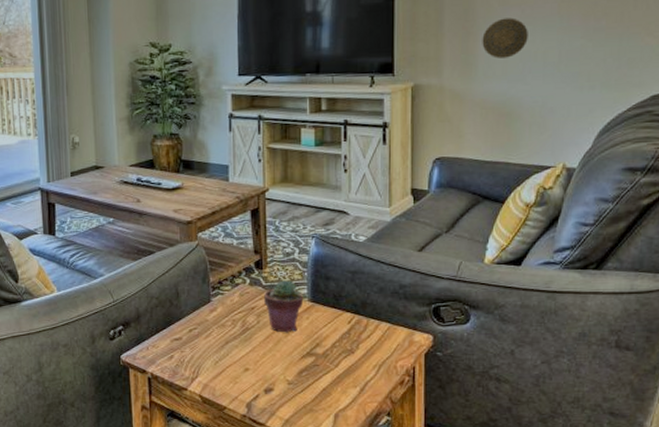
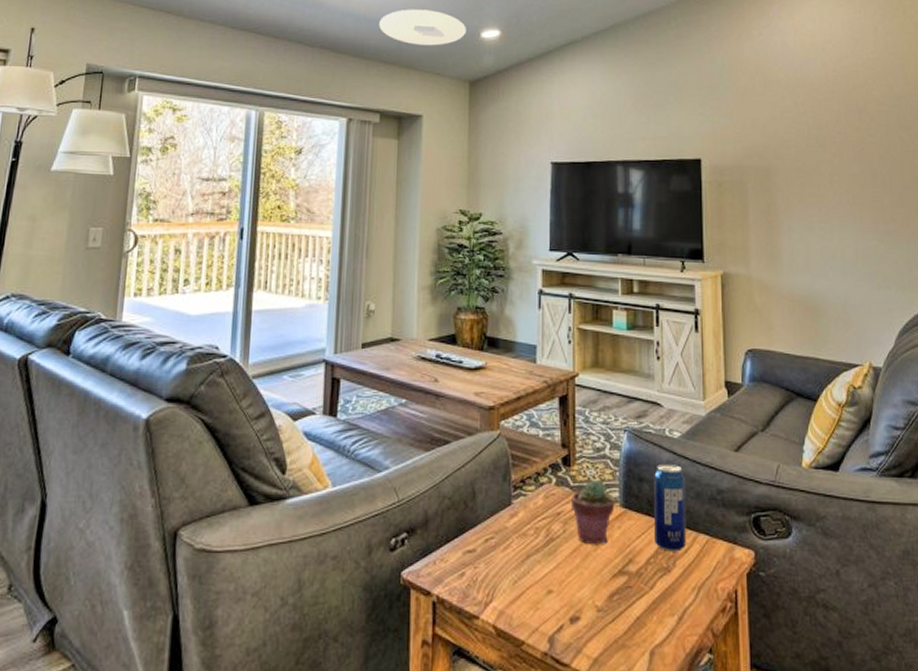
beverage can: none [340,264,370,337] -> present [654,463,687,552]
decorative plate: present [482,17,528,59] -> none [785,215,827,253]

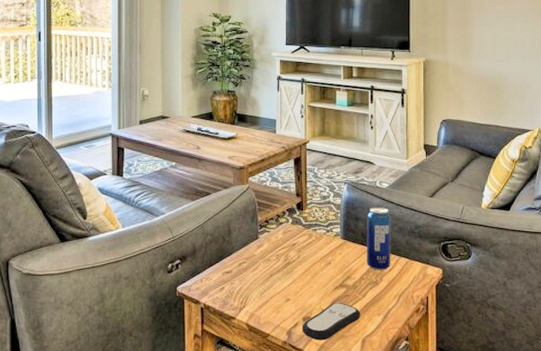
remote control: none [568,596,648,652] -> present [301,302,361,341]
potted succulent: present [572,481,615,545] -> none [304,220,337,267]

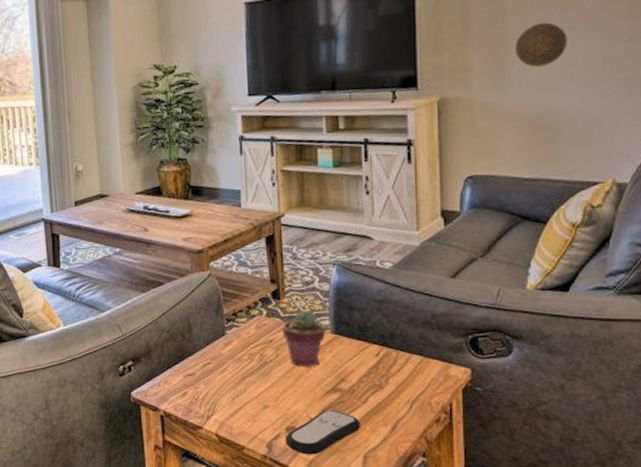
potted succulent: none [304,220,337,267] -> present [283,311,326,367]
beverage can: present [367,207,391,271] -> none [365,292,399,371]
decorative plate: none [476,11,510,42] -> present [515,22,567,67]

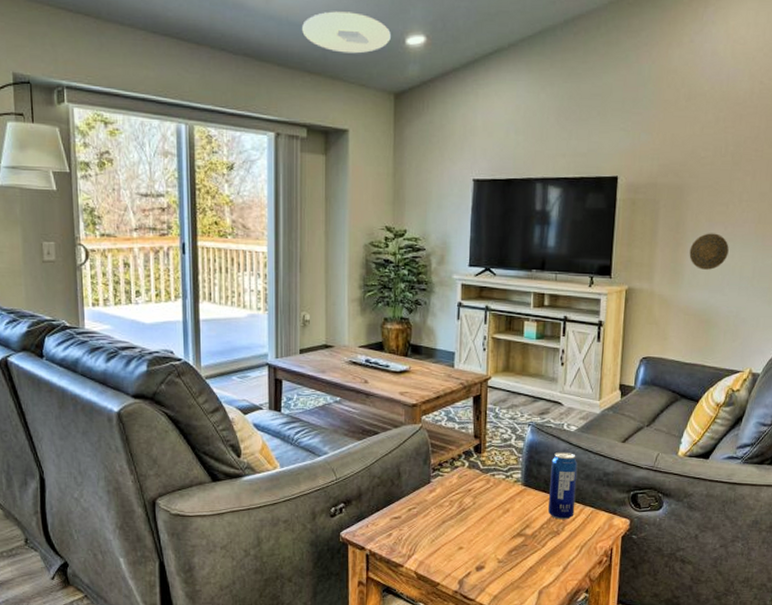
potted succulent: present [283,311,326,367] -> none [481,465,518,514]
remote control: present [284,409,361,455] -> none [474,551,539,591]
beverage can: none [365,292,399,371] -> present [548,451,578,520]

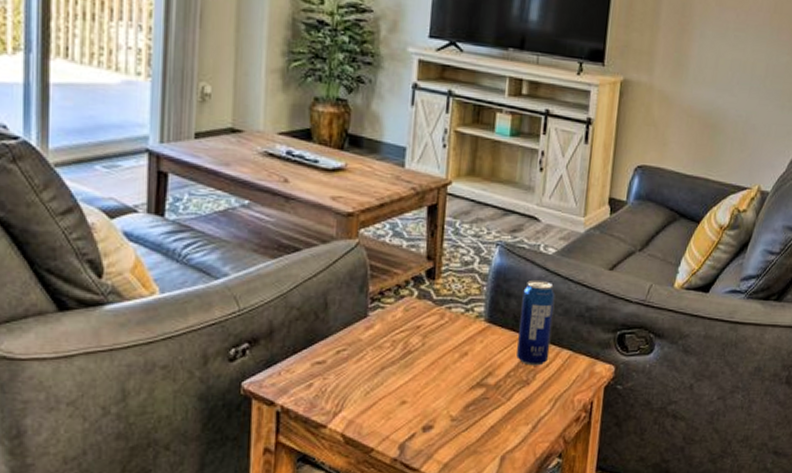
decorative plate: present [689,233,729,270] -> none [695,19,741,65]

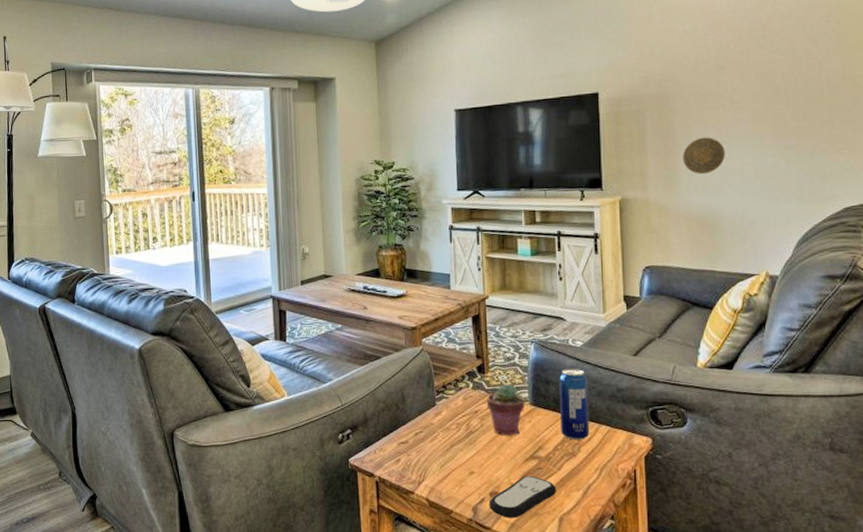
remote control: none [419,406,503,457] -> present [488,475,557,518]
potted succulent: none [433,295,480,359] -> present [487,384,525,436]
decorative plate: none [695,19,741,65] -> present [682,137,725,174]

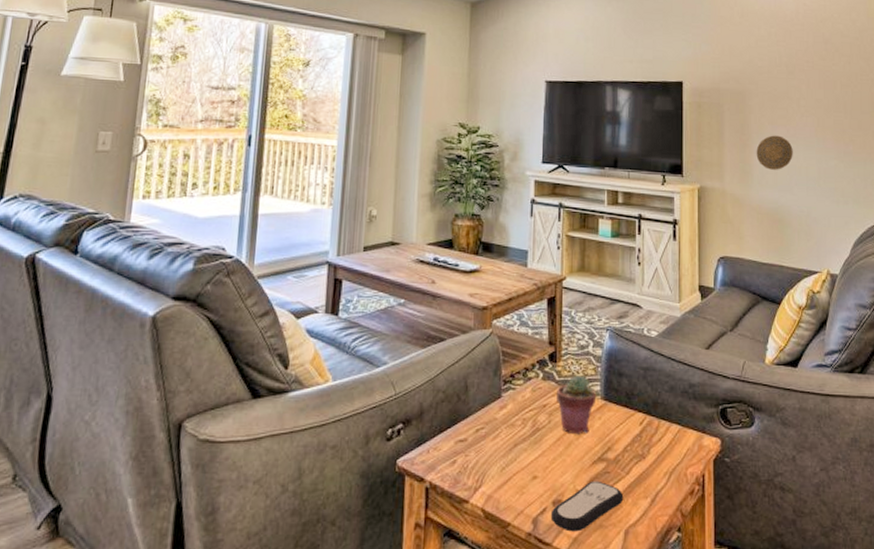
beverage can: present [559,368,590,440] -> none [632,360,661,440]

